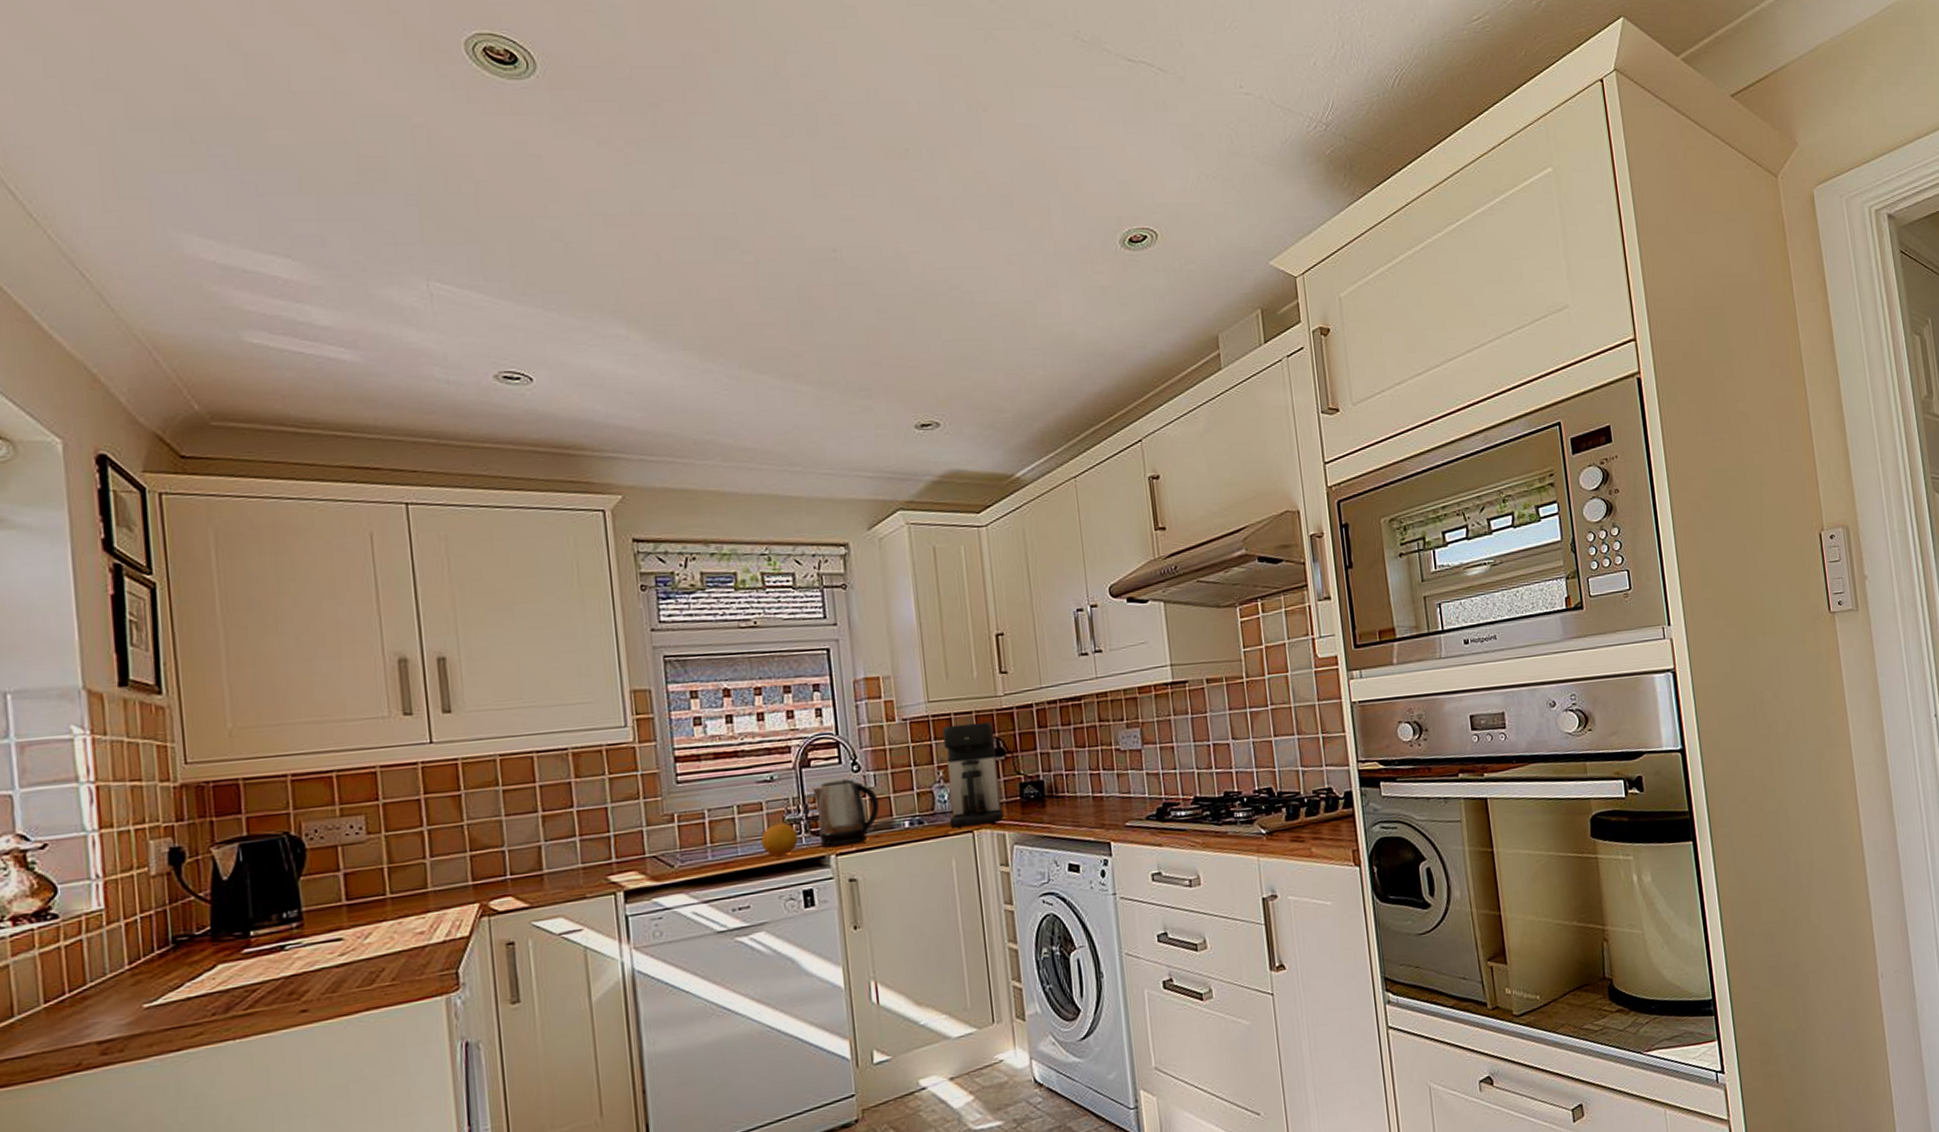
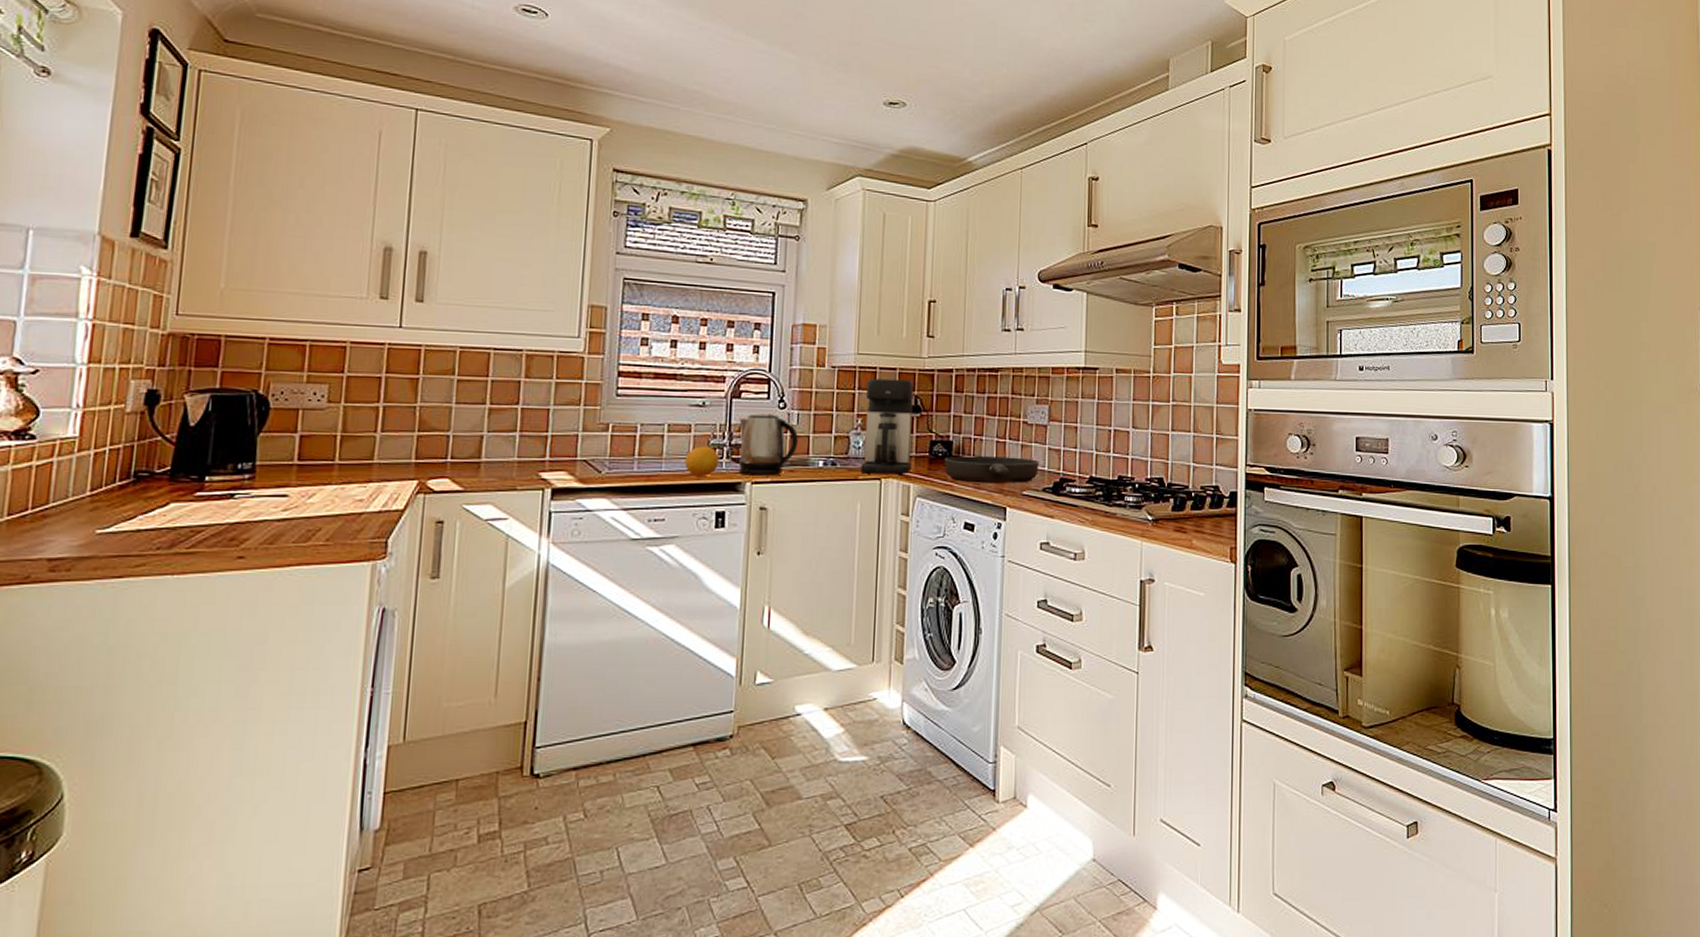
frying pan: none [1037,787,1139,821] -> present [944,456,1039,483]

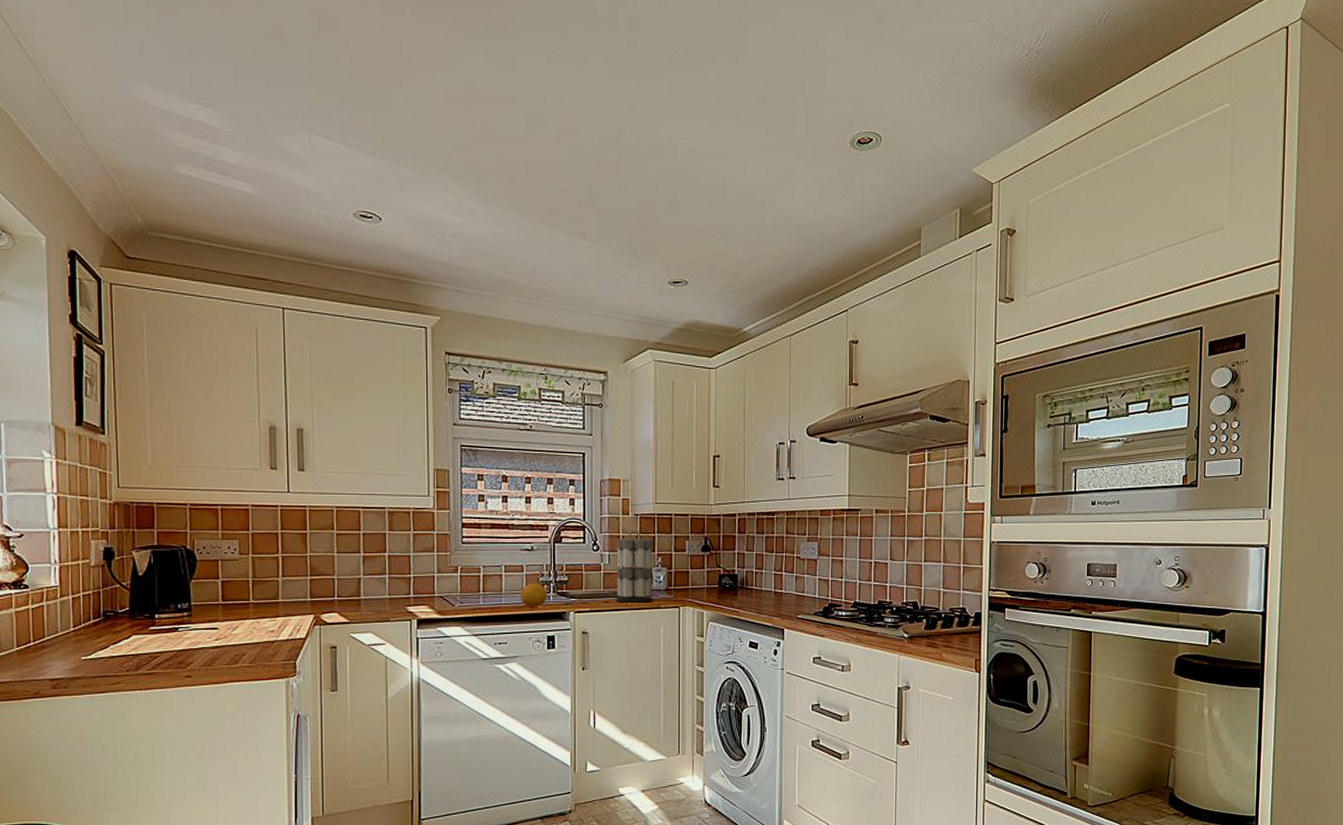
kettle: present [738,412,798,476] -> none [562,554,610,606]
spice rack: none [804,384,852,473] -> present [616,529,654,603]
coffee maker: present [860,378,914,475] -> none [662,523,704,603]
frying pan: present [944,456,1039,483] -> none [731,587,811,608]

